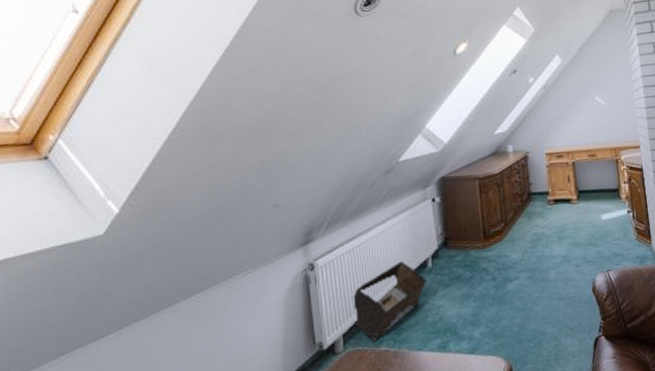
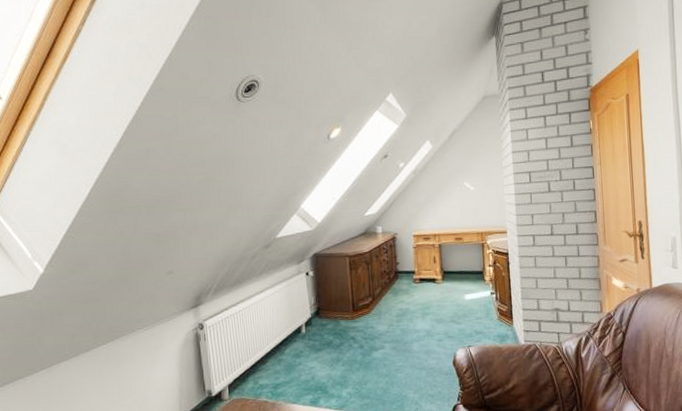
storage bin: present [351,261,428,342] -> none [235,326,302,393]

